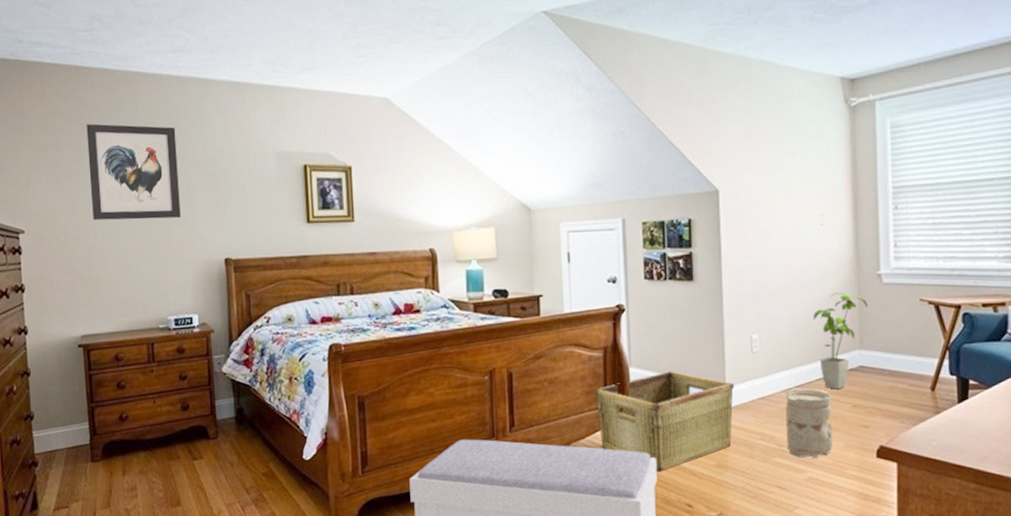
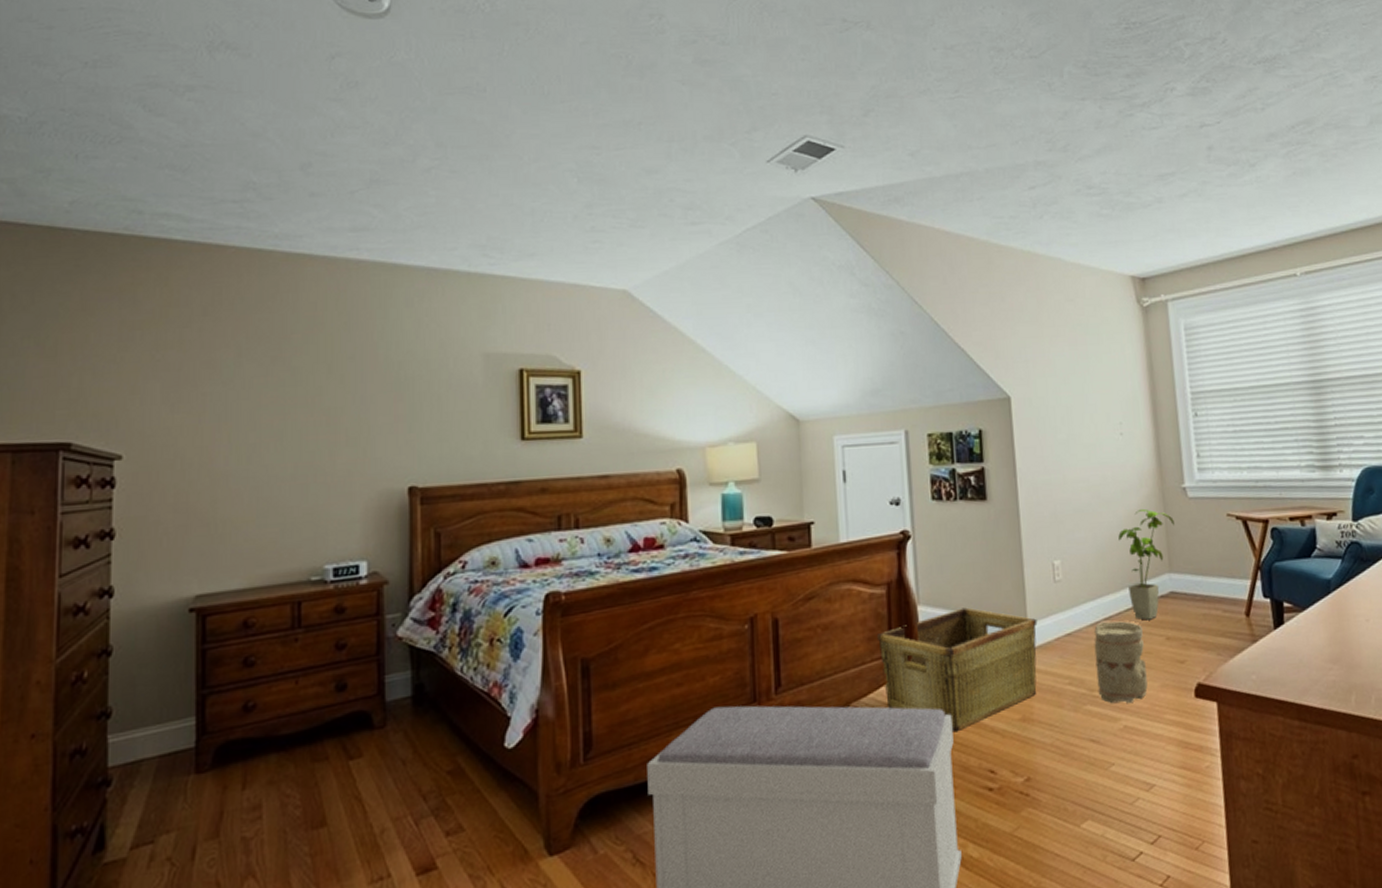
wall art: present [86,124,181,221] -> none [224,317,351,441]

